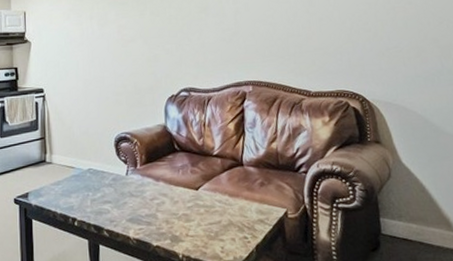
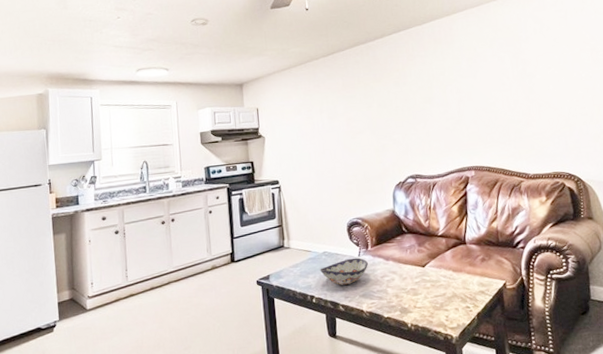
decorative bowl: none [83,176,136,207] -> present [320,257,368,285]

